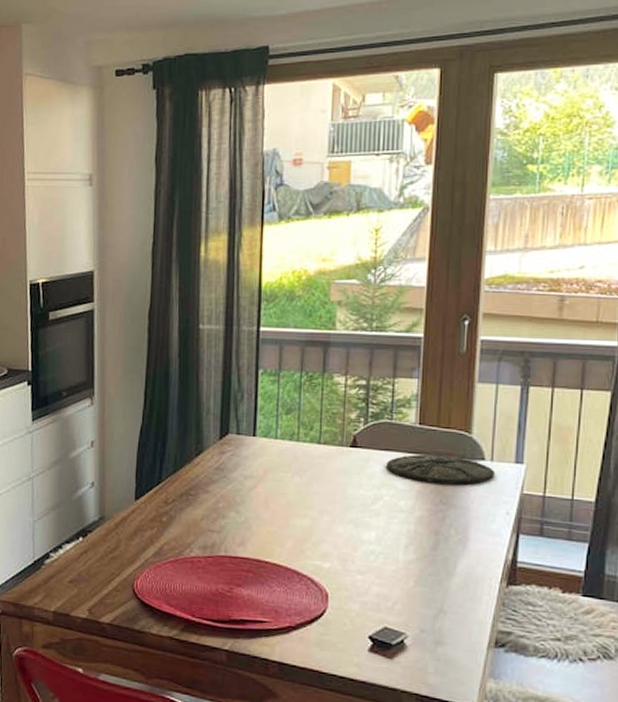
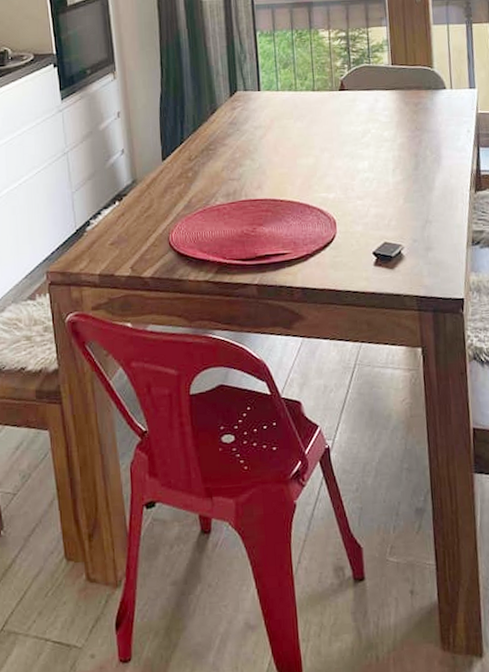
plate: present [386,454,496,485] -> none [369,89,456,114]

